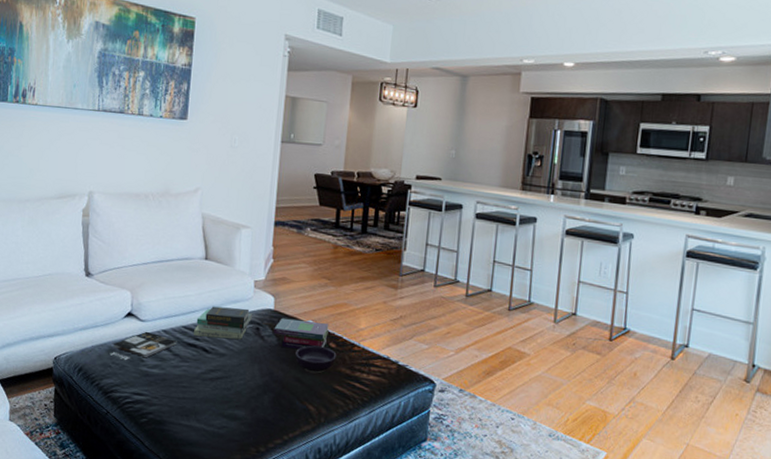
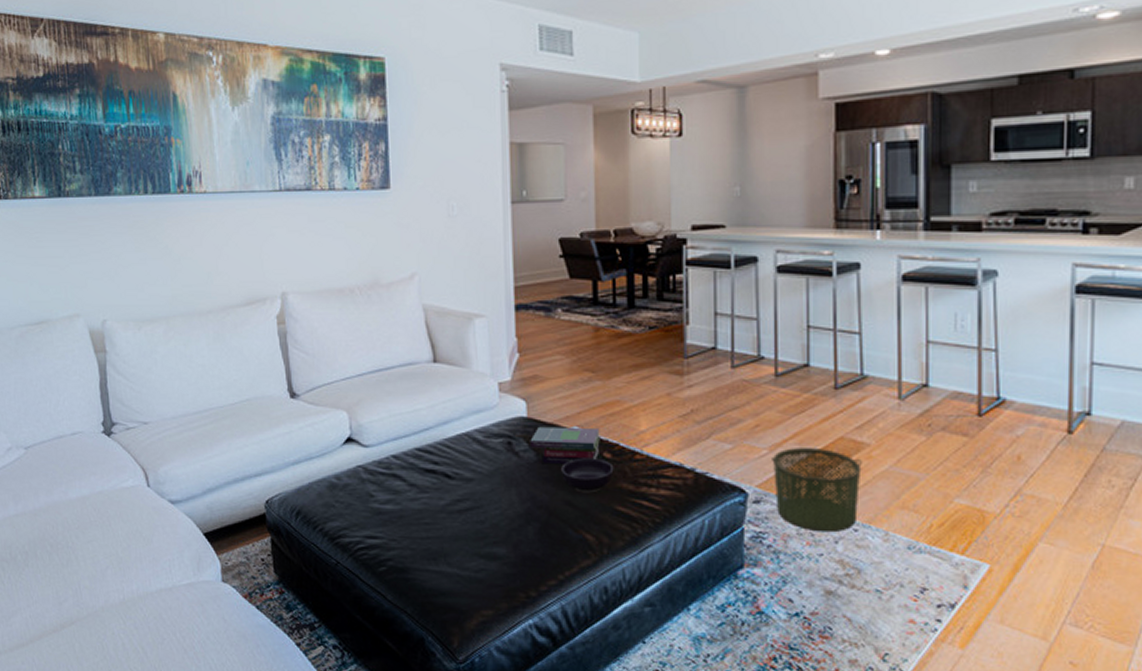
magazine: present [109,331,177,361] -> none [331,459,411,498]
books: present [194,306,252,339] -> none [431,419,501,460]
basket: none [456,352,523,419] -> present [772,446,862,533]

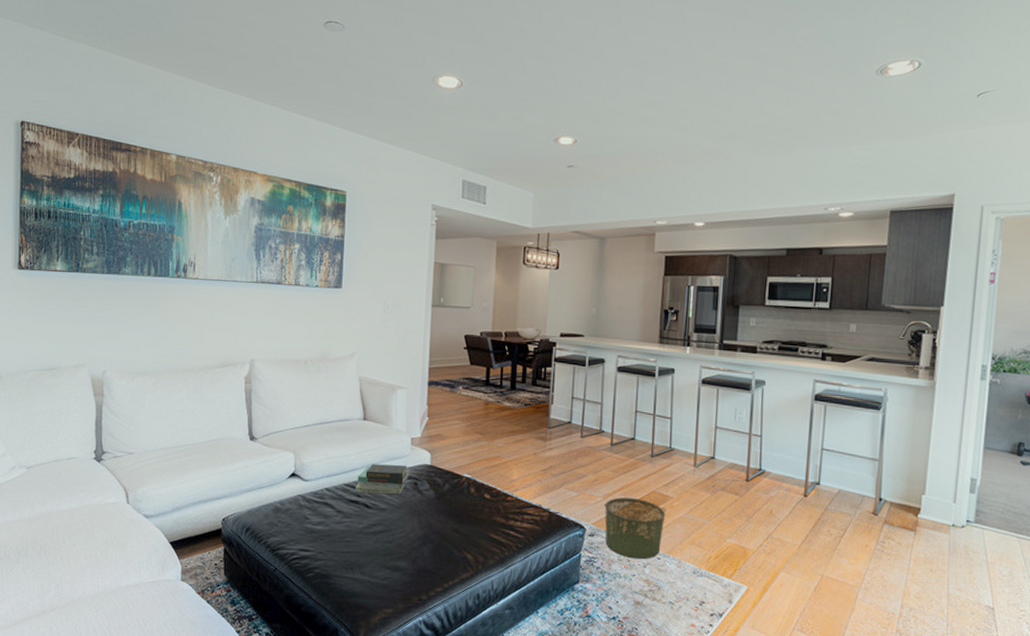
books: none [431,419,501,460] -> present [355,464,410,494]
books: present [530,426,600,464] -> none [431,472,483,501]
bowl: present [561,458,614,493] -> none [452,497,491,524]

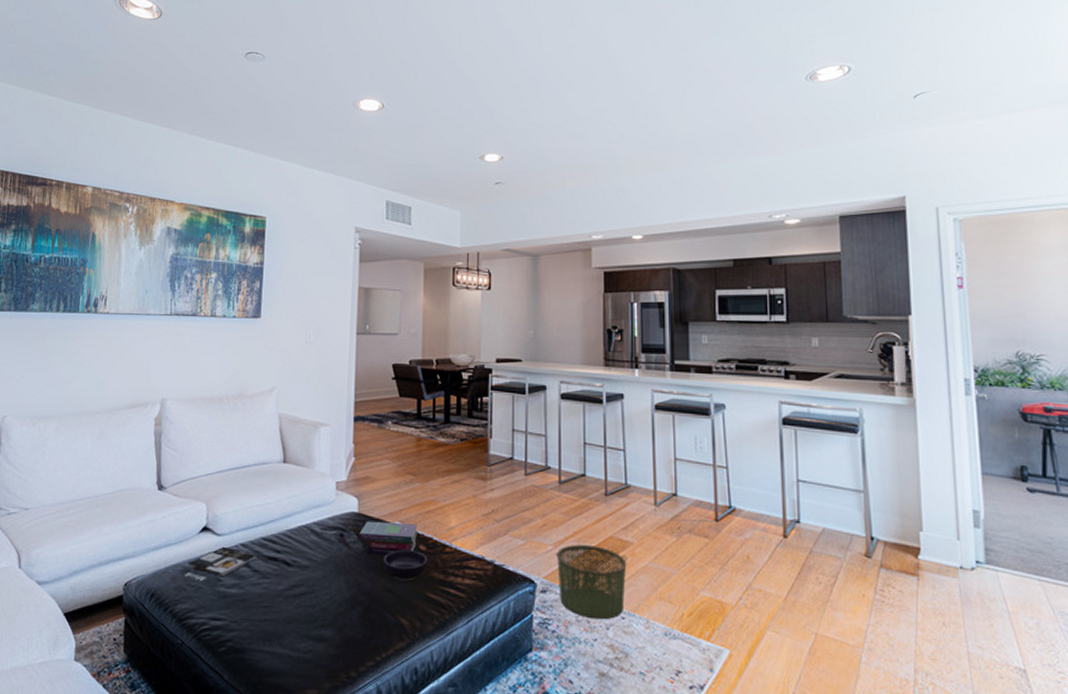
magazine: none [275,490,340,519] -> present [184,546,256,582]
books: present [355,464,410,494] -> none [274,513,335,549]
books: none [431,472,483,501] -> present [359,521,417,555]
bowl: none [452,497,491,524] -> present [384,549,428,581]

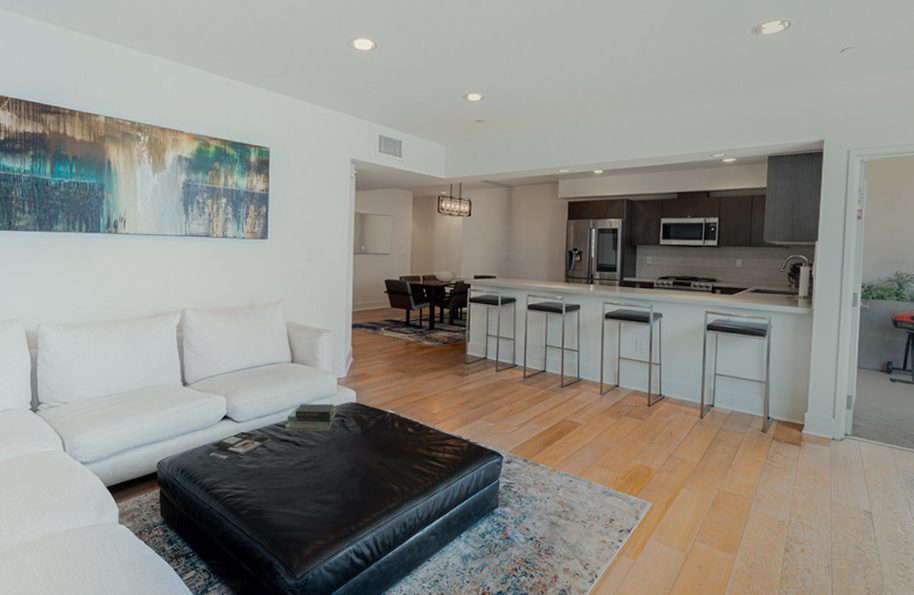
books: none [274,513,335,549] -> present [285,403,337,432]
books: present [359,521,417,555] -> none [357,409,406,436]
bowl: present [384,549,428,581] -> none [378,431,415,456]
basket: present [556,544,627,620] -> none [519,425,576,483]

